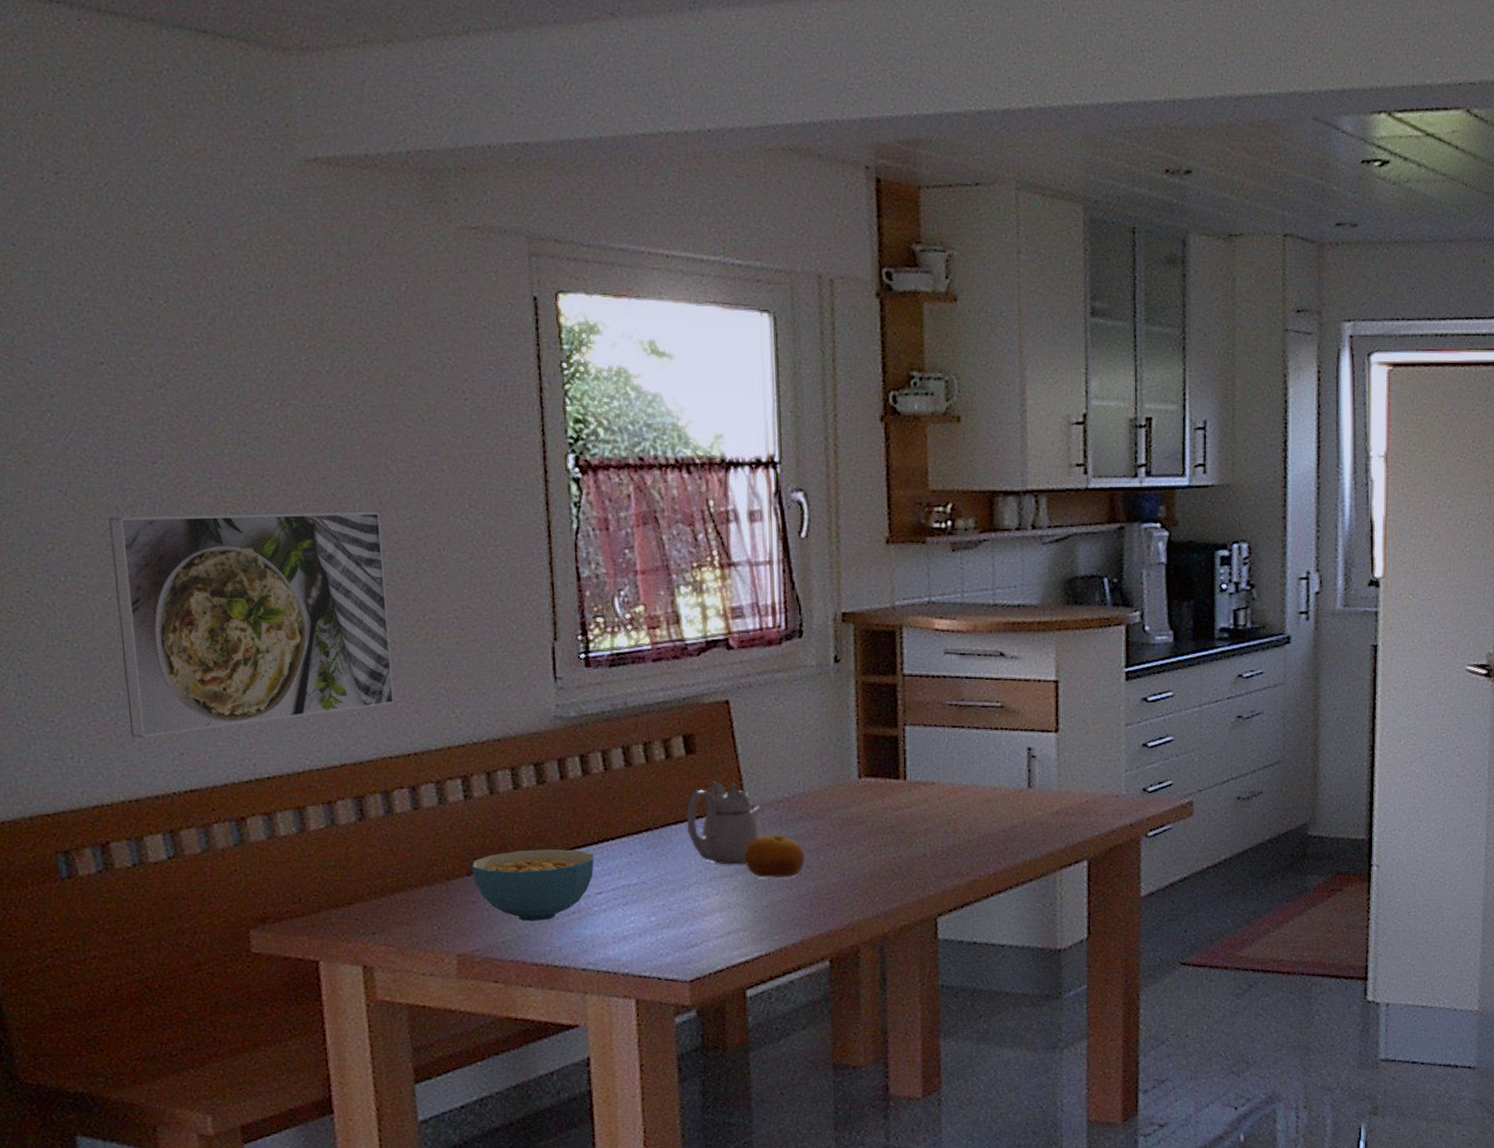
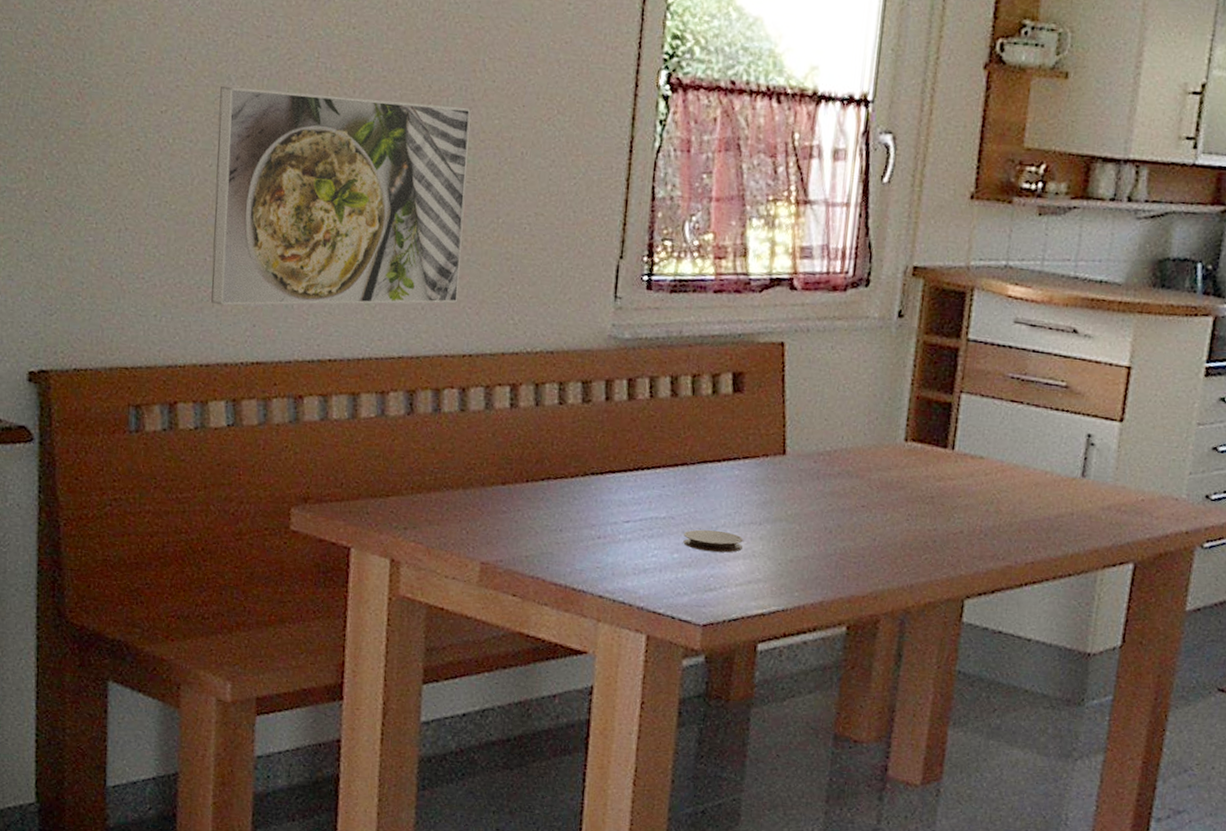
cereal bowl: present [471,848,594,922] -> none [507,466,627,541]
coaster: none [658,888,717,910] -> present [683,529,743,553]
teapot: present [686,781,765,865] -> none [722,424,804,513]
fruit: present [745,834,805,878] -> none [776,486,838,535]

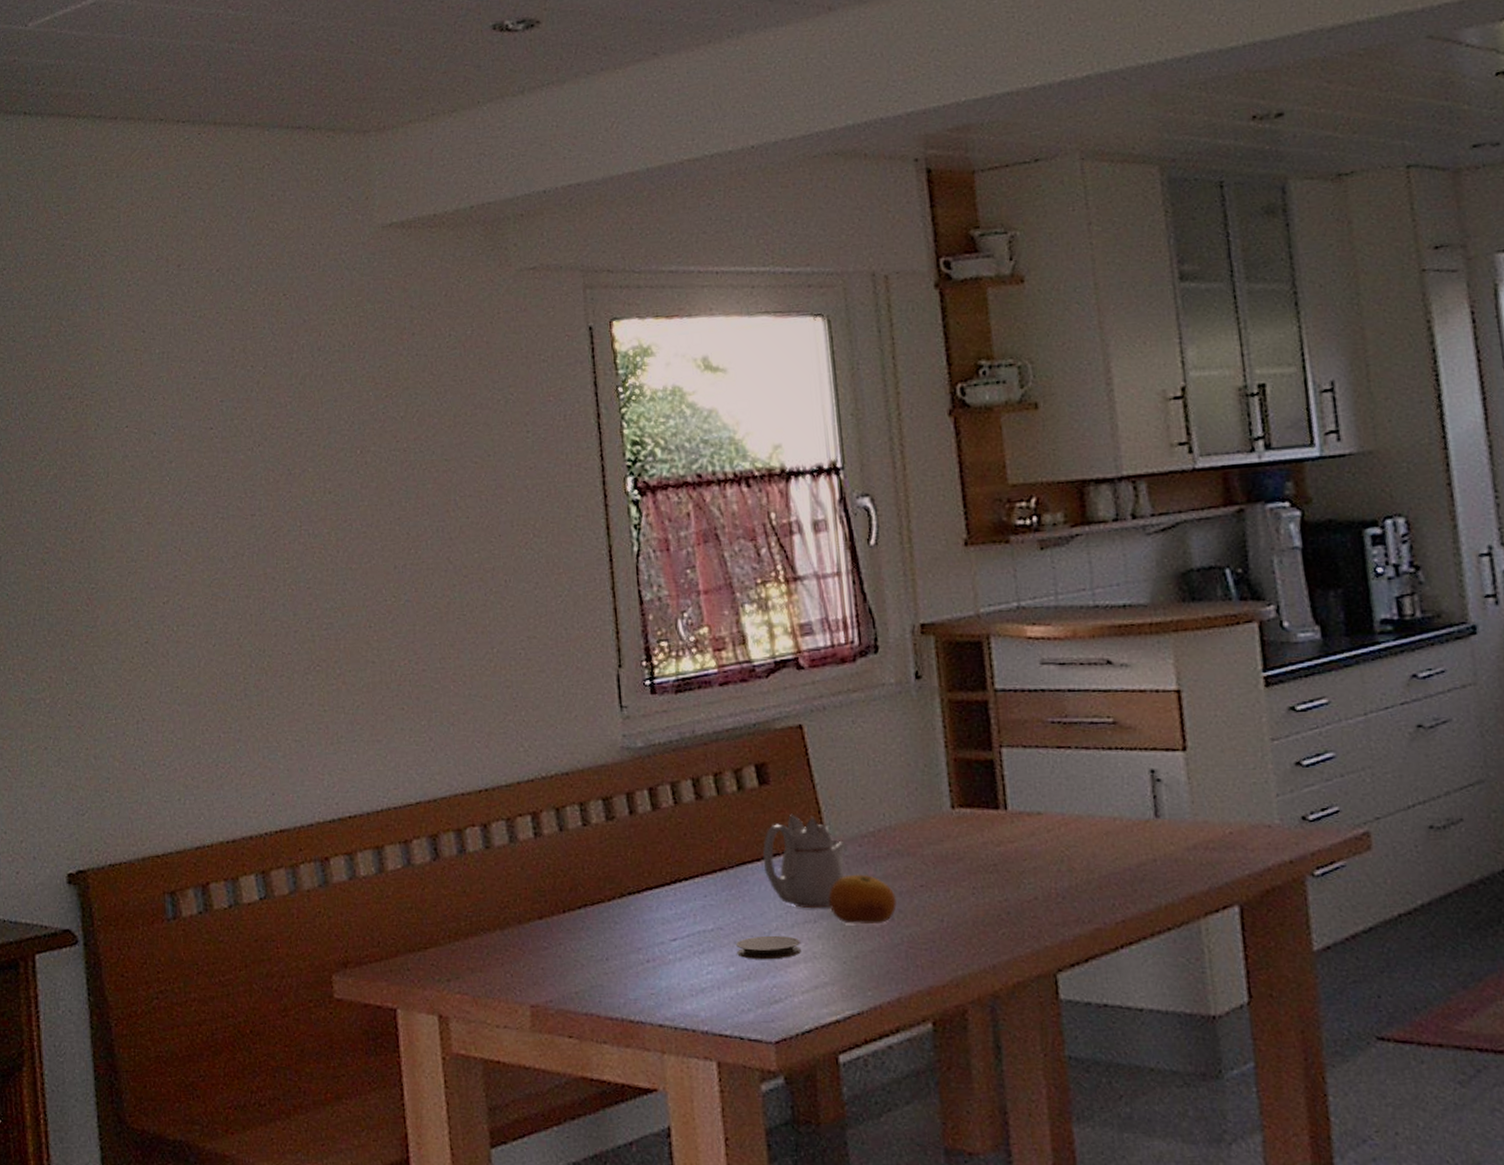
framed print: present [211,86,471,306] -> none [215,548,466,779]
teapot: none [722,424,804,513] -> present [762,815,848,909]
fruit: none [776,486,838,535] -> present [829,874,897,925]

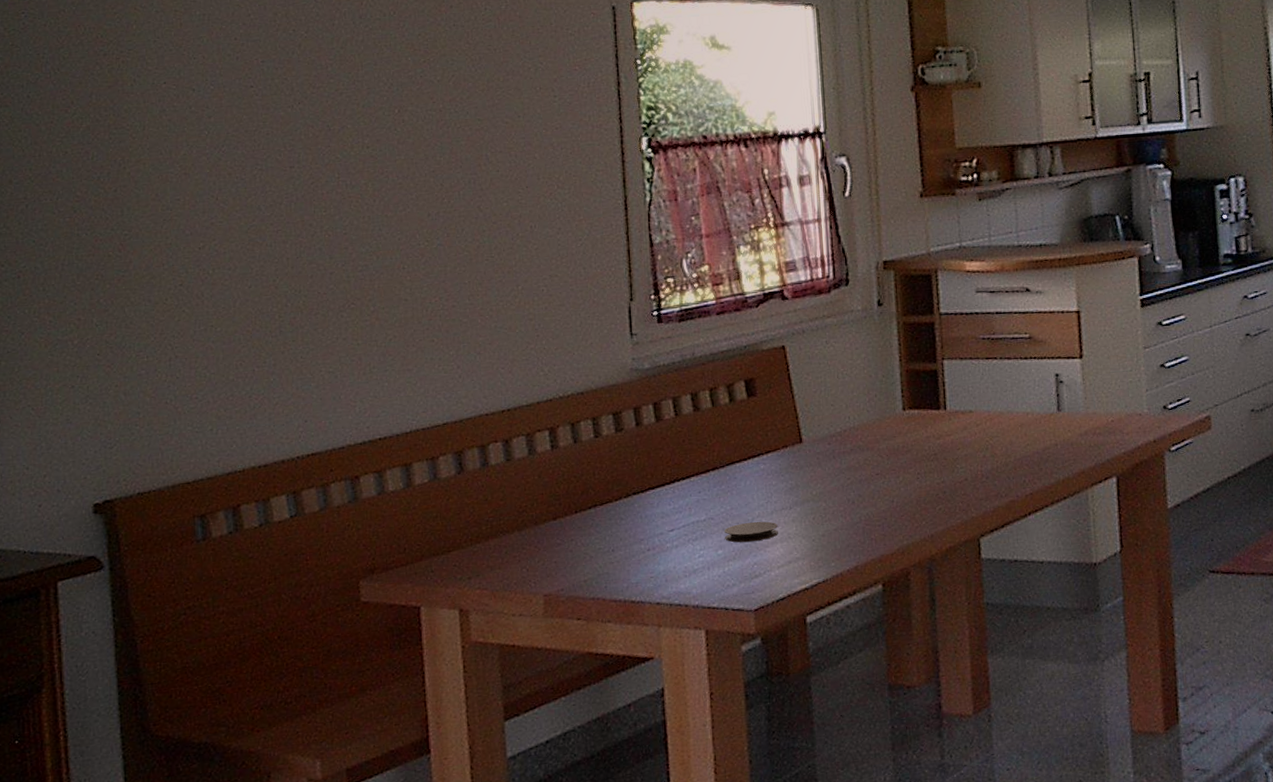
teapot: present [762,815,848,909] -> none [748,421,819,498]
fruit: present [829,874,897,925] -> none [802,467,857,509]

